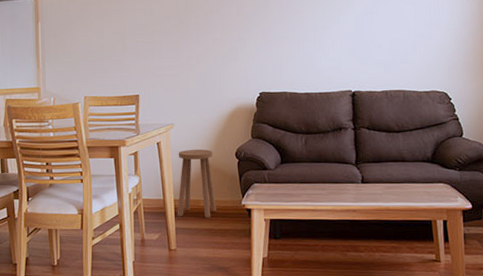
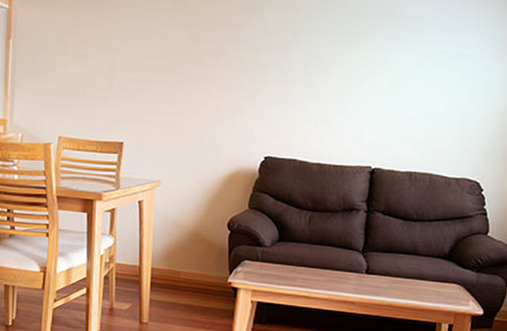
stool: present [177,149,216,218] -> none [153,213,202,293]

